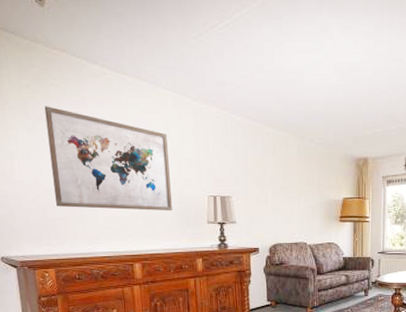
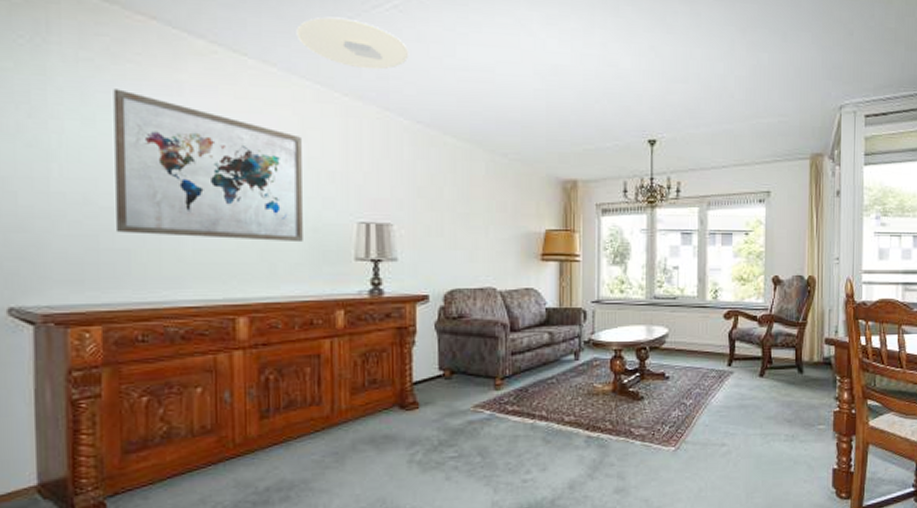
ceiling light: none [158,38,239,78] -> present [296,16,410,70]

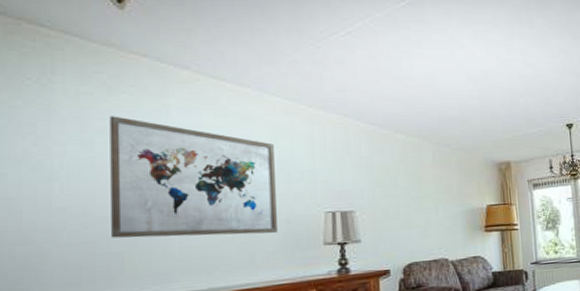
ceiling light: present [296,16,410,70] -> none [267,44,363,84]

